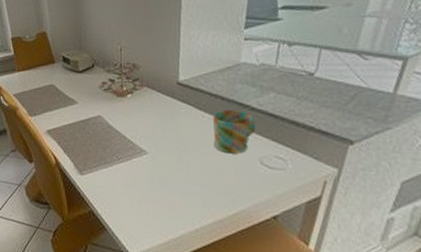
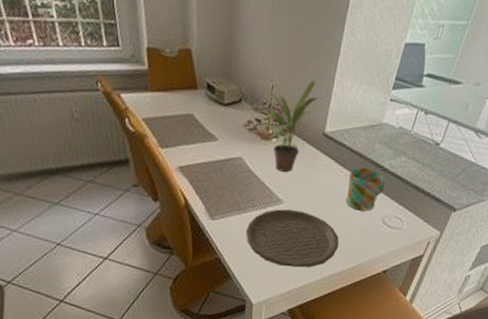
plate: none [114,159,215,217] -> present [245,209,339,268]
potted plant: none [116,36,175,124] -> present [264,80,326,172]

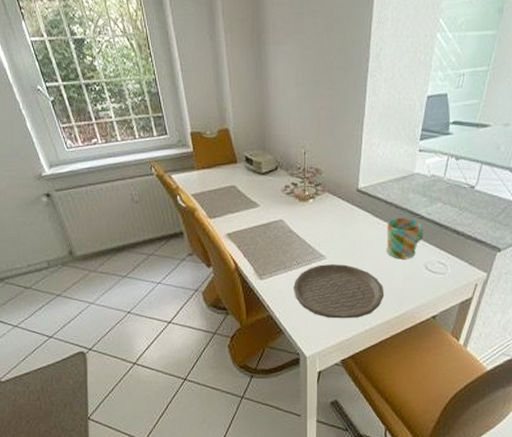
potted plant: present [264,80,326,172] -> none [299,142,356,229]

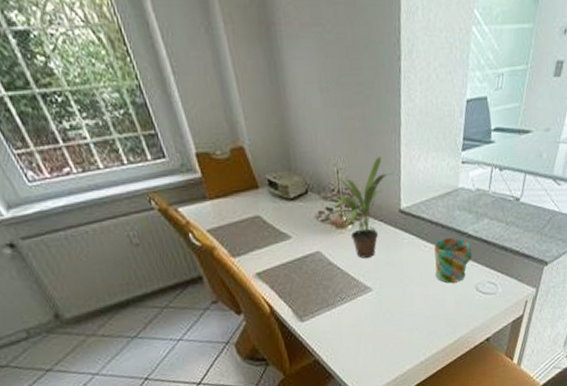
plate: present [292,264,385,319] -> none [338,294,437,355]
potted plant: none [299,142,356,229] -> present [333,157,396,258]

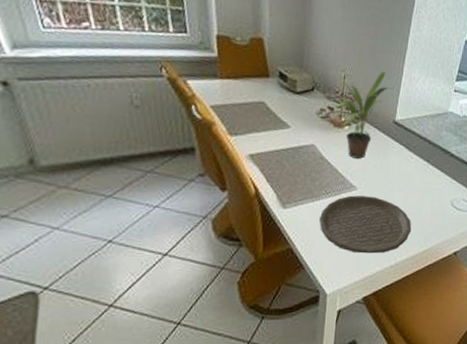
plate: none [338,294,437,355] -> present [318,195,412,254]
mug: present [434,237,472,283] -> none [416,153,453,195]

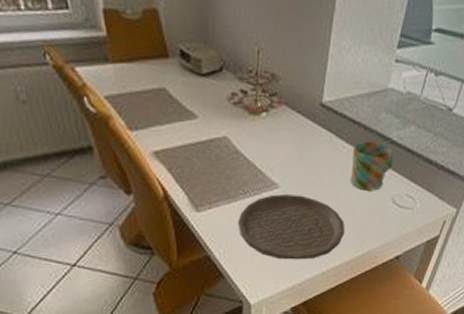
potted plant: present [336,71,395,159] -> none [250,42,322,151]
mug: none [416,153,453,195] -> present [350,141,394,191]

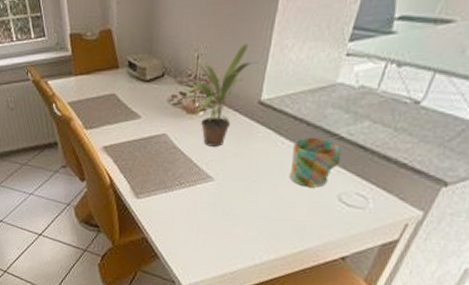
plate: present [237,194,345,260] -> none [172,186,282,250]
potted plant: none [250,42,322,151] -> present [189,44,261,147]

